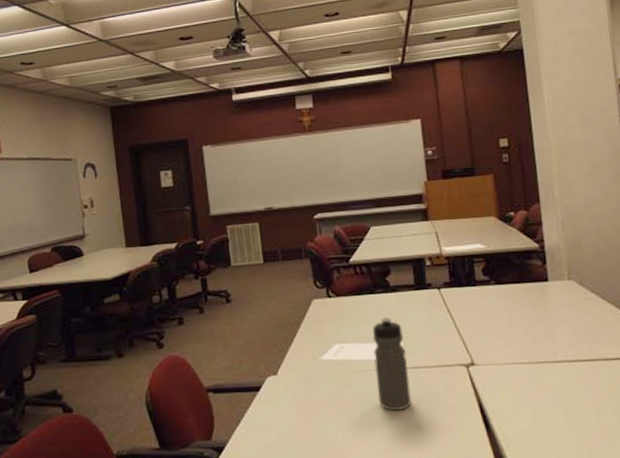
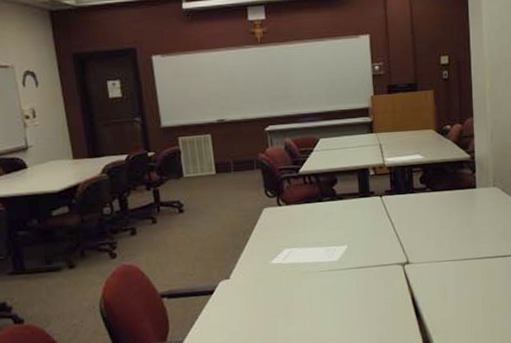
water bottle: present [373,317,412,411] -> none [320,223,354,306]

